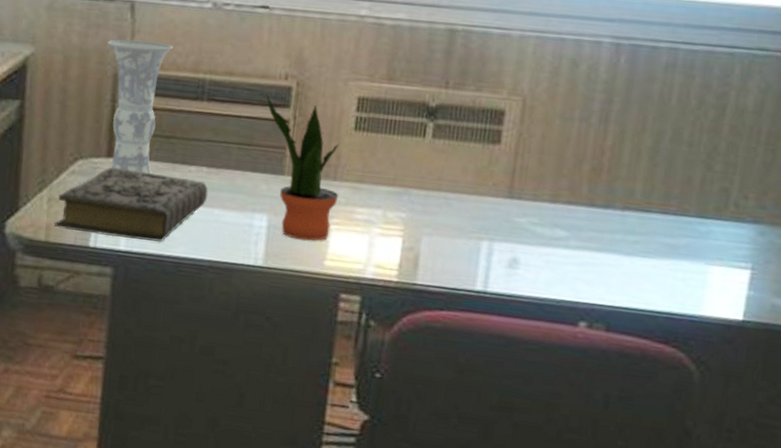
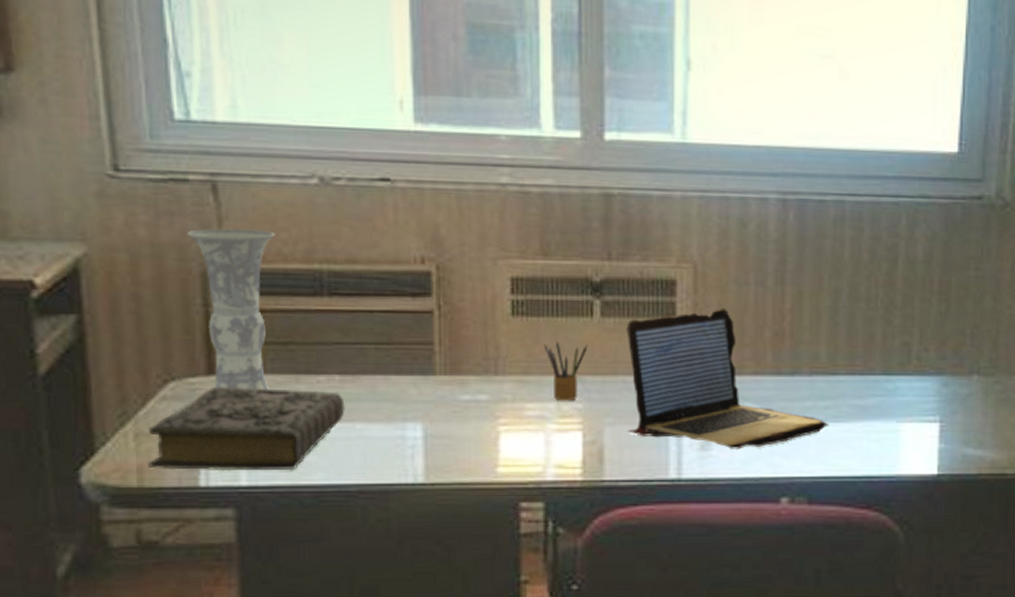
potted plant: present [266,95,340,241] -> none [401,283,503,447]
pencil box: none [378,155,418,210] -> present [544,340,588,401]
laptop: none [442,139,637,272] -> present [626,307,830,450]

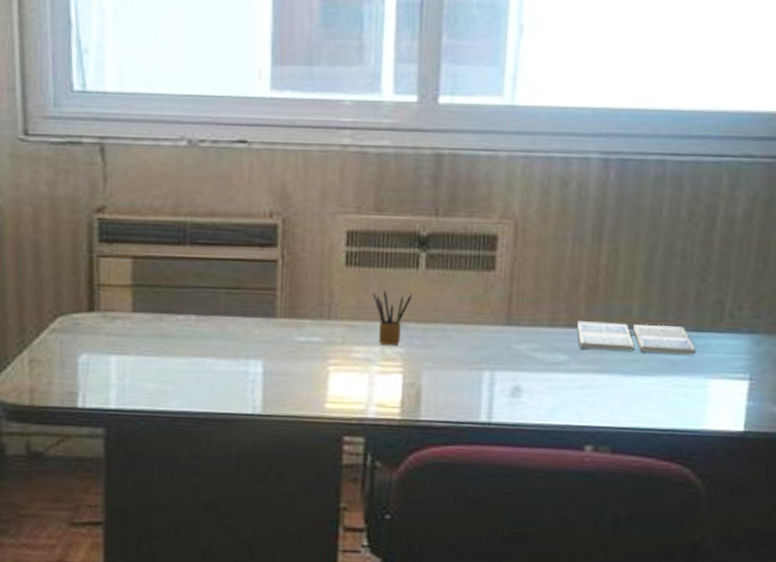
book: present [148,386,345,471] -> none [39,322,199,398]
vase: present [186,228,275,390] -> none [78,185,149,326]
laptop: present [626,307,830,450] -> none [443,262,638,398]
drink coaster: none [765,368,886,399] -> present [577,321,696,355]

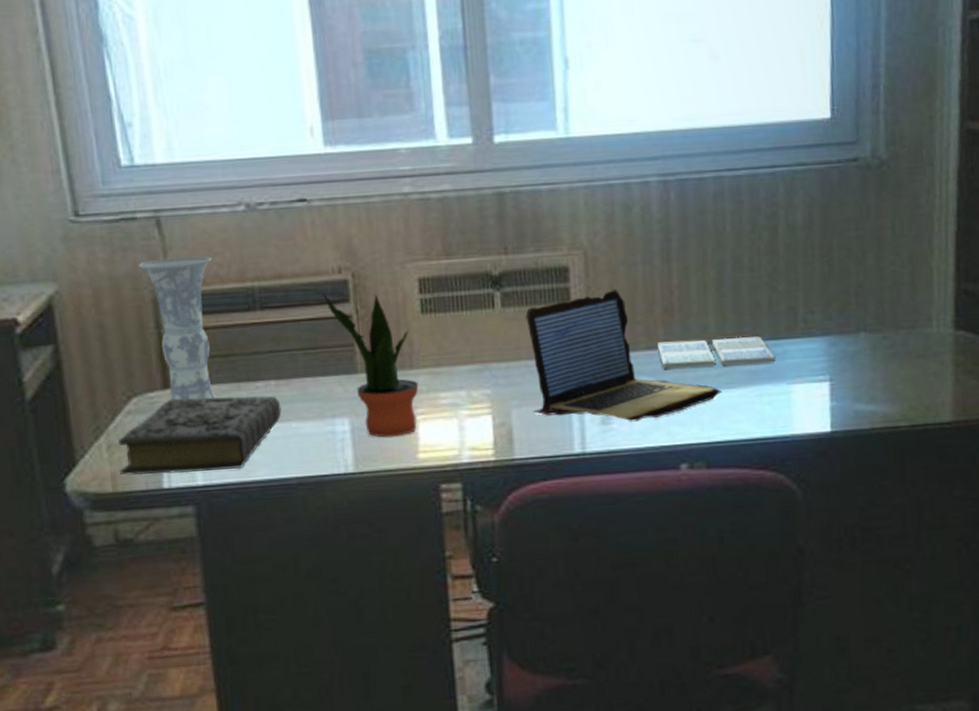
book: none [39,322,199,398] -> present [118,395,282,475]
vase: none [78,185,149,326] -> present [138,256,215,400]
potted plant: none [251,234,334,384] -> present [322,292,419,438]
pencil box: present [372,289,412,346] -> none [452,332,492,389]
laptop: none [443,262,638,398] -> present [525,288,723,422]

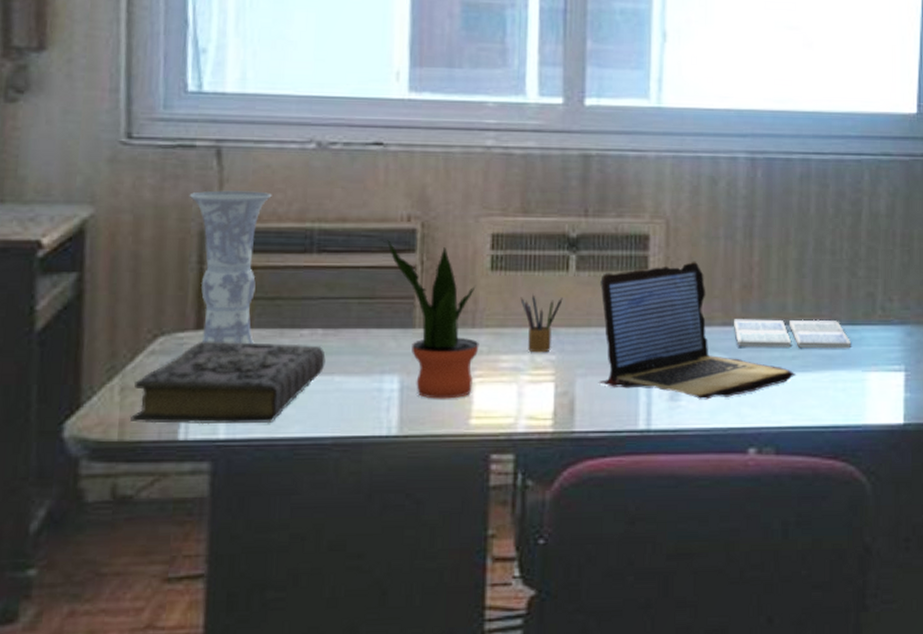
pencil box: none [452,332,492,389] -> present [520,293,563,353]

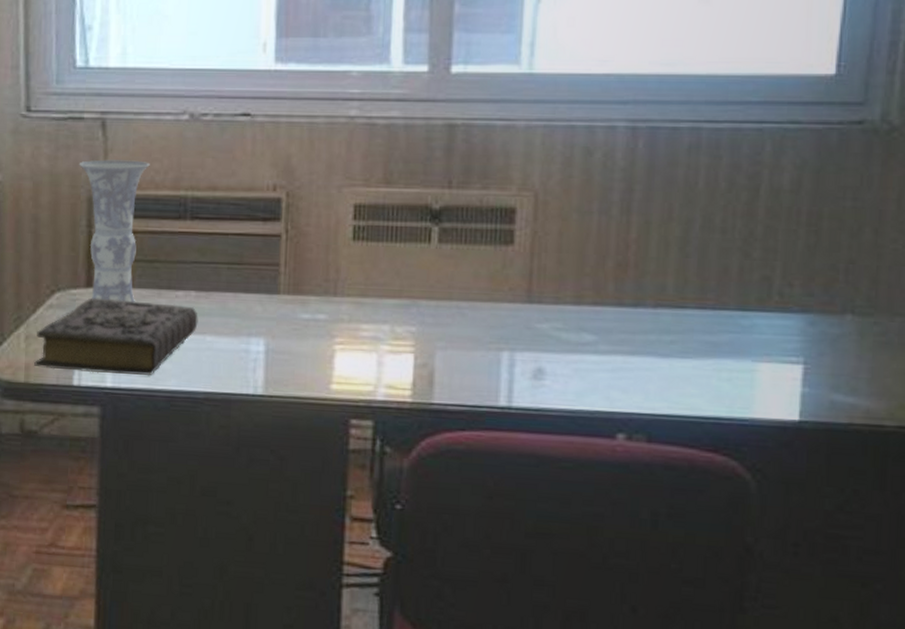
potted plant: present [387,240,479,399] -> none [254,208,341,364]
pencil box: present [520,293,563,353] -> none [381,264,424,324]
laptop: present [598,261,797,400] -> none [458,236,675,381]
drink coaster: present [734,319,852,349] -> none [606,299,741,336]

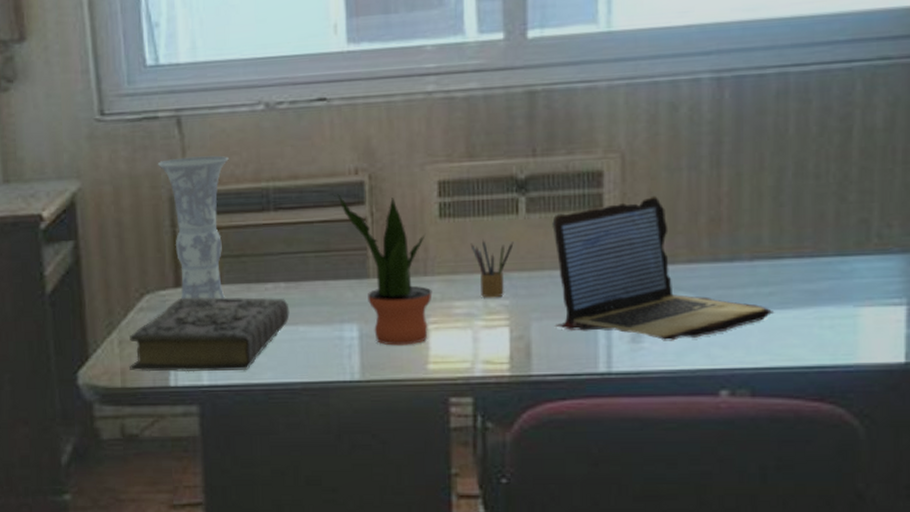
potted plant: none [254,208,341,364] -> present [337,194,432,346]
pencil box: none [381,264,424,324] -> present [470,239,514,298]
laptop: none [458,236,675,381] -> present [552,195,775,341]

